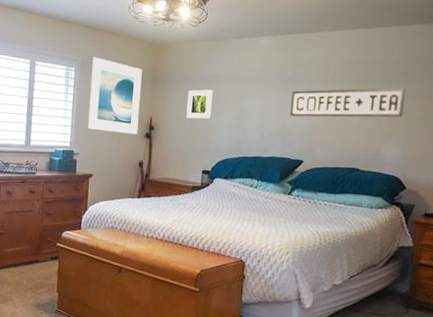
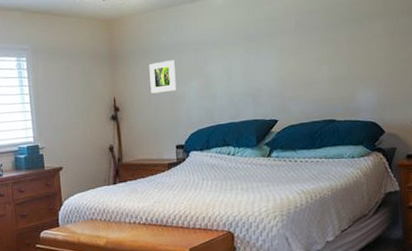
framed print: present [88,57,142,134] -> none [43,43,103,121]
sign: present [290,88,405,118] -> none [256,30,372,75]

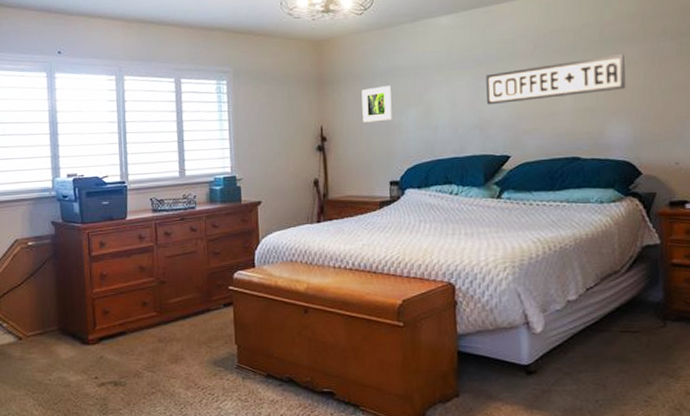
sign: none [256,30,372,75] -> present [486,54,626,104]

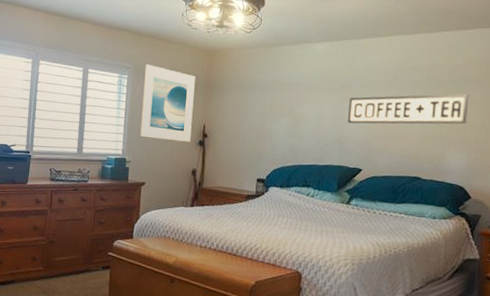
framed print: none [245,65,308,150] -> present [140,64,195,142]
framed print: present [361,86,392,123] -> none [240,96,268,127]

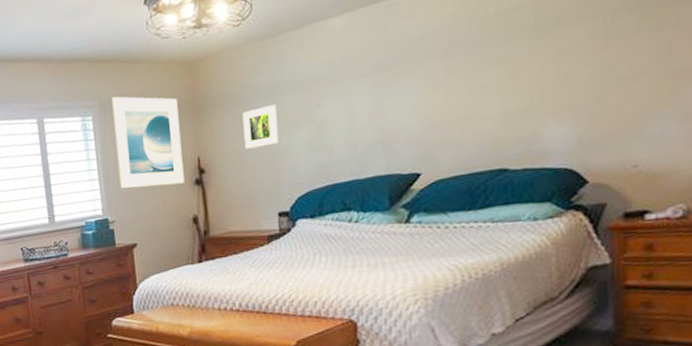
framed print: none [240,96,268,127] -> present [242,105,279,150]
sign: present [348,94,468,124] -> none [389,39,568,116]

